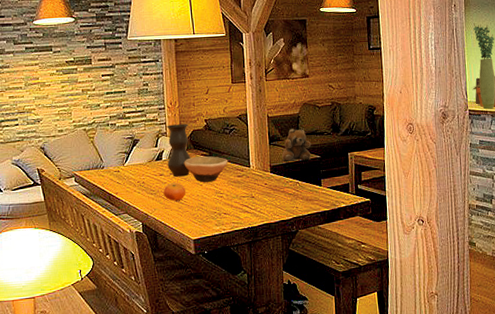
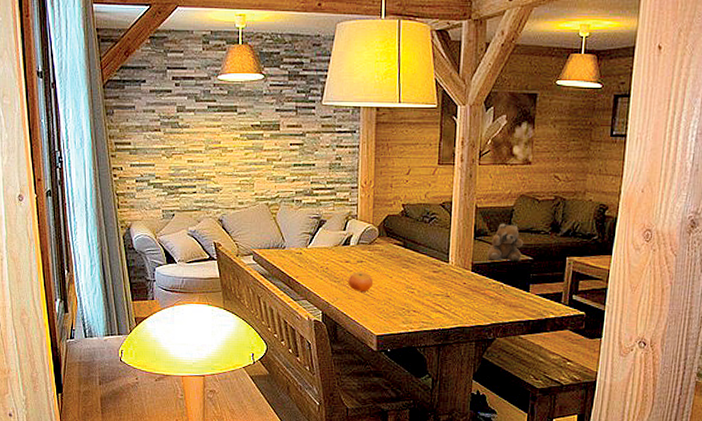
vase: present [166,124,191,177] -> none [355,206,383,266]
bowl: present [184,156,229,182] -> none [374,245,425,275]

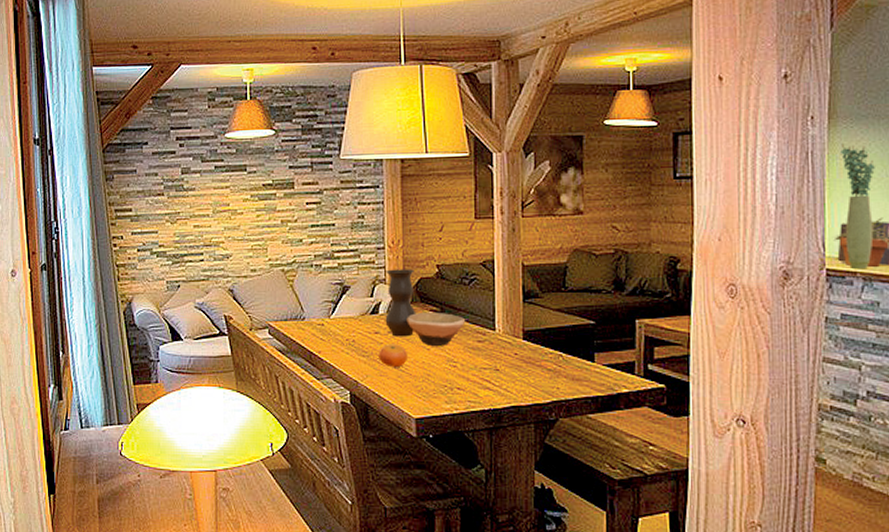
vase: none [355,206,383,266] -> present [385,269,417,337]
bowl: none [374,245,425,275] -> present [406,312,466,346]
teddy bear: present [487,223,524,261] -> none [540,282,583,326]

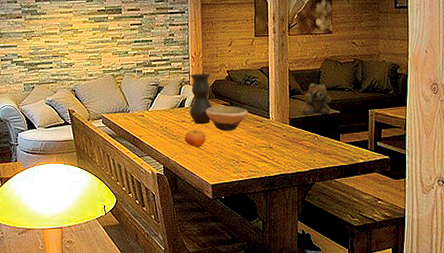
teddy bear: none [540,282,583,326] -> present [302,83,332,115]

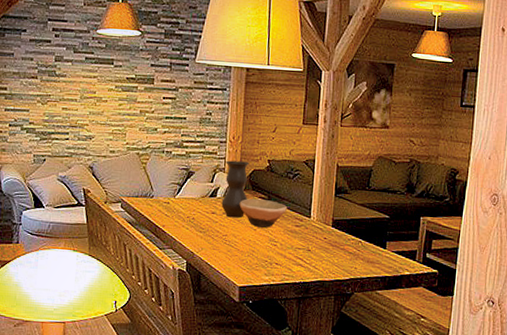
fruit: present [184,130,207,146] -> none [213,223,238,243]
teddy bear: present [302,83,332,115] -> none [347,182,382,219]

